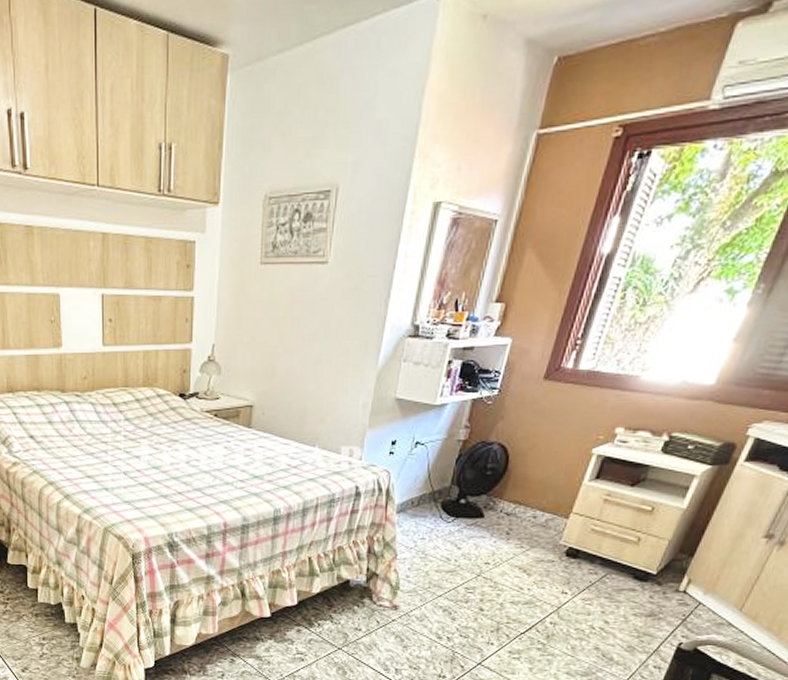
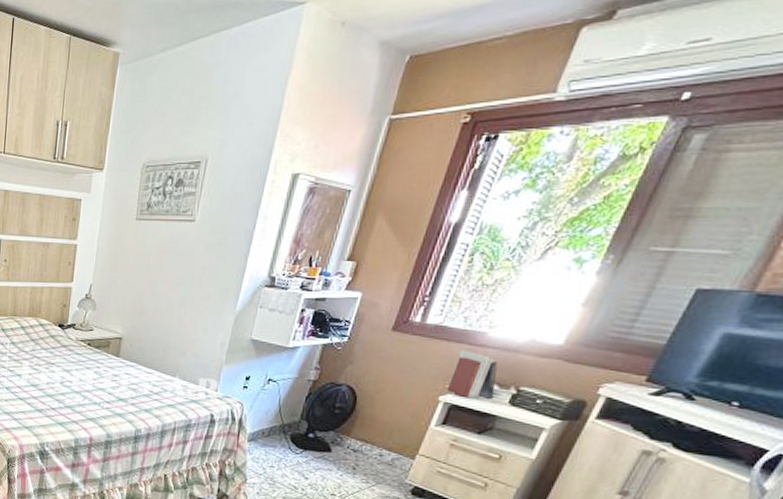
books: none [600,396,650,449] -> present [447,349,498,400]

